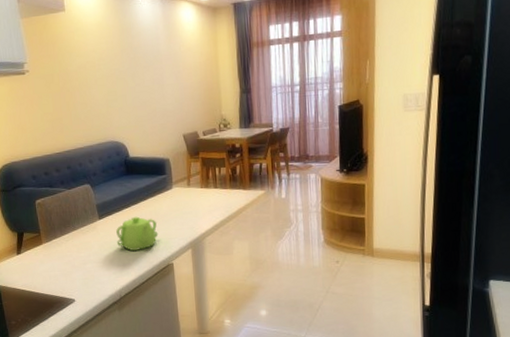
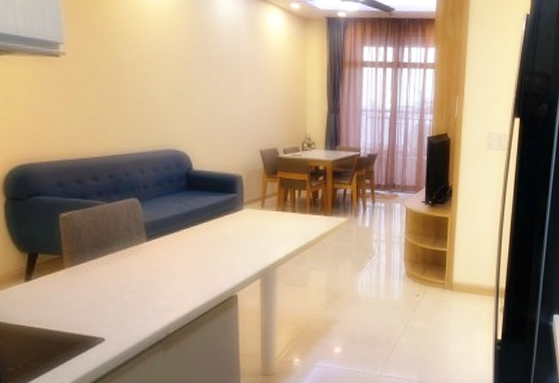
teapot: present [116,216,158,251] -> none [168,239,222,279]

